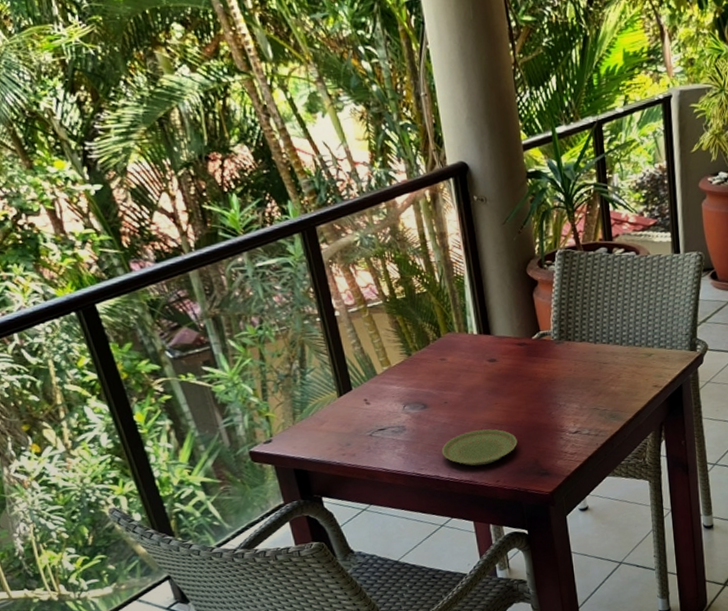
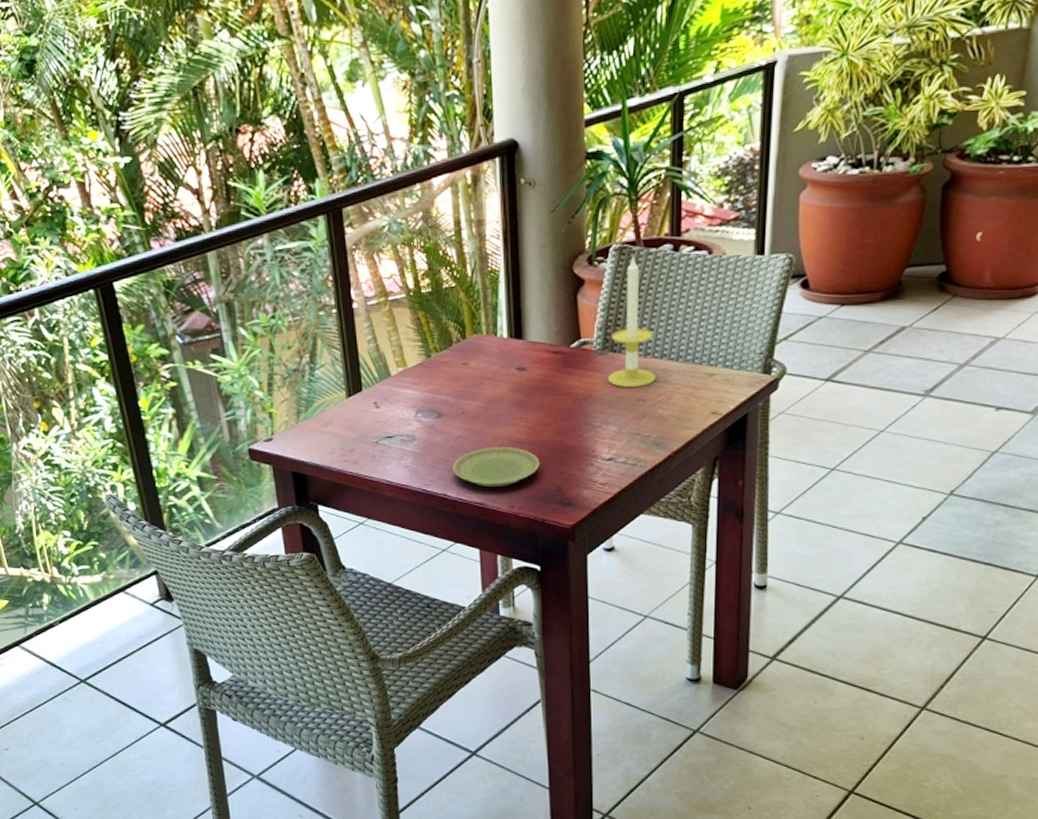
candle: none [565,258,606,370] -> present [608,256,657,387]

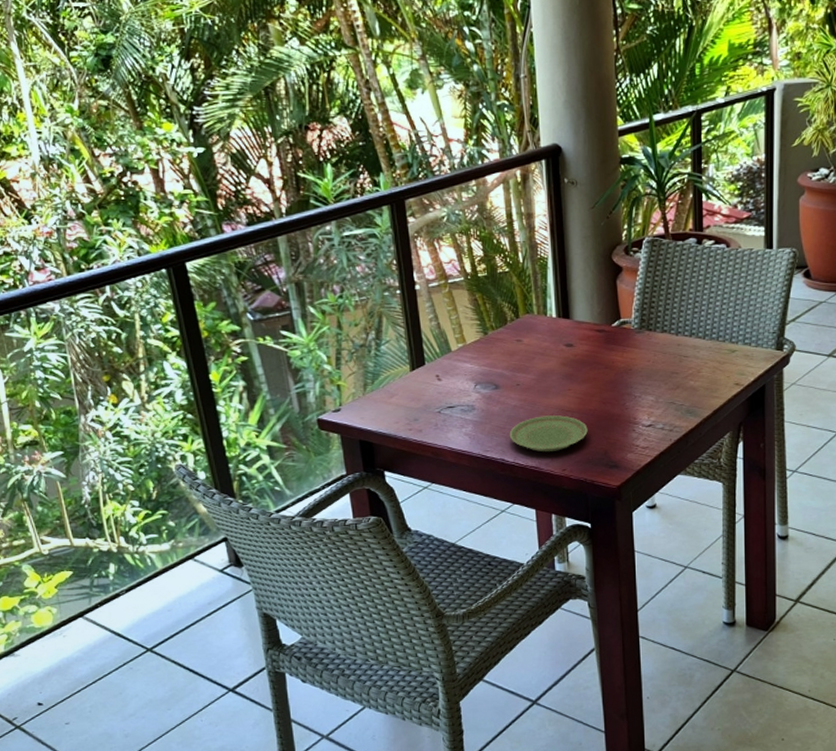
candle: present [608,256,657,387] -> none [645,247,687,362]

